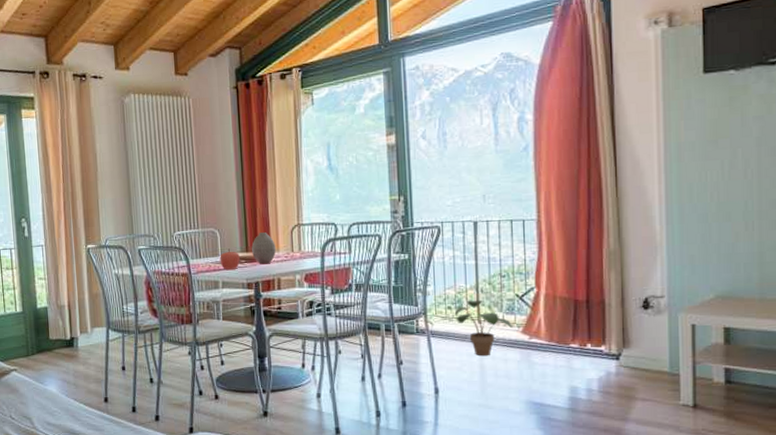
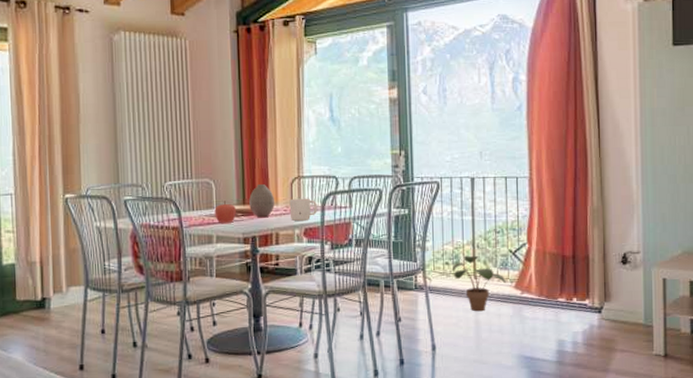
mug: none [290,244,318,267] -> present [289,198,318,222]

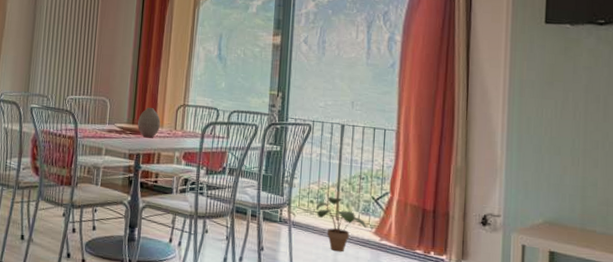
fruit: present [214,201,236,223] -> none [106,118,126,139]
mug: present [289,198,318,222] -> none [172,124,198,146]

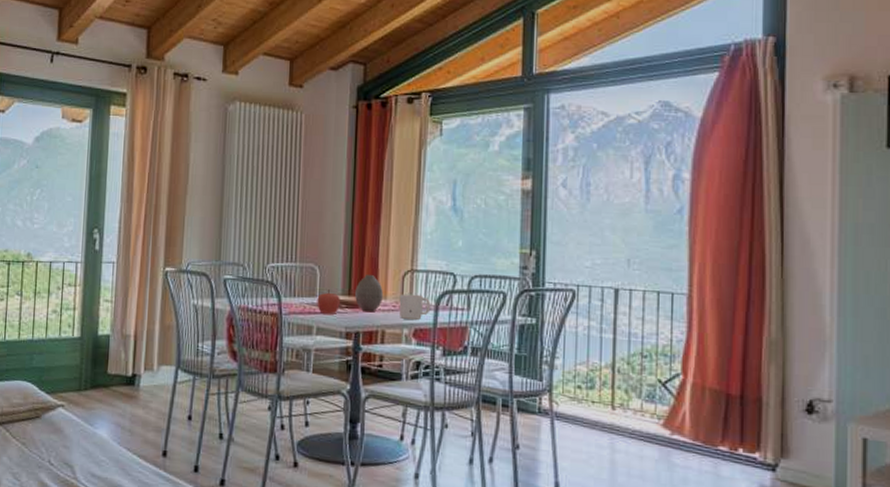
fruit: none [106,118,126,139] -> present [317,289,340,314]
mug: none [172,124,198,146] -> present [399,293,431,321]
potted plant: present [315,196,366,252] -> none [584,380,652,450]

